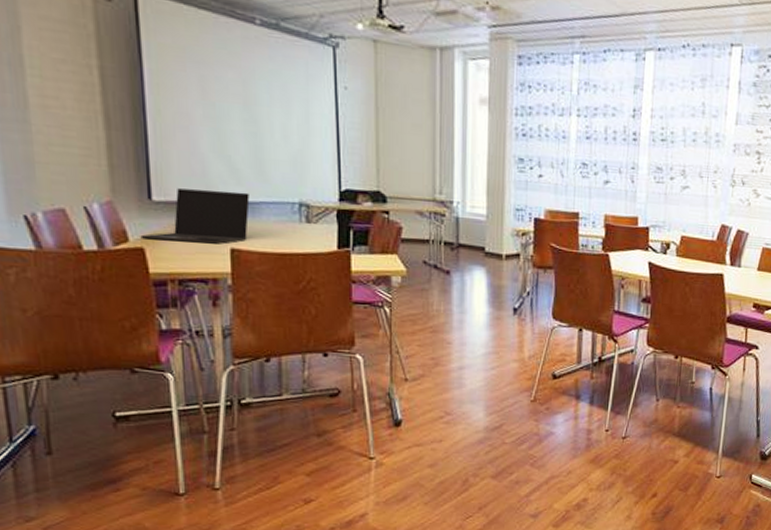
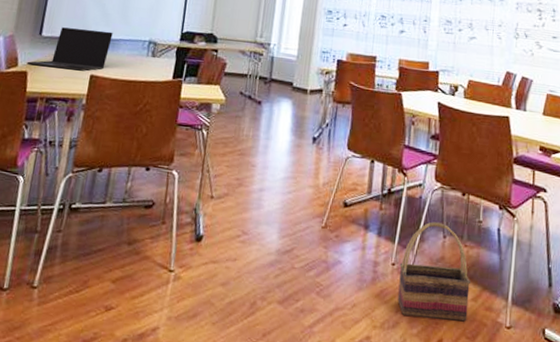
woven basket: none [612,386,684,477] -> present [397,221,471,322]

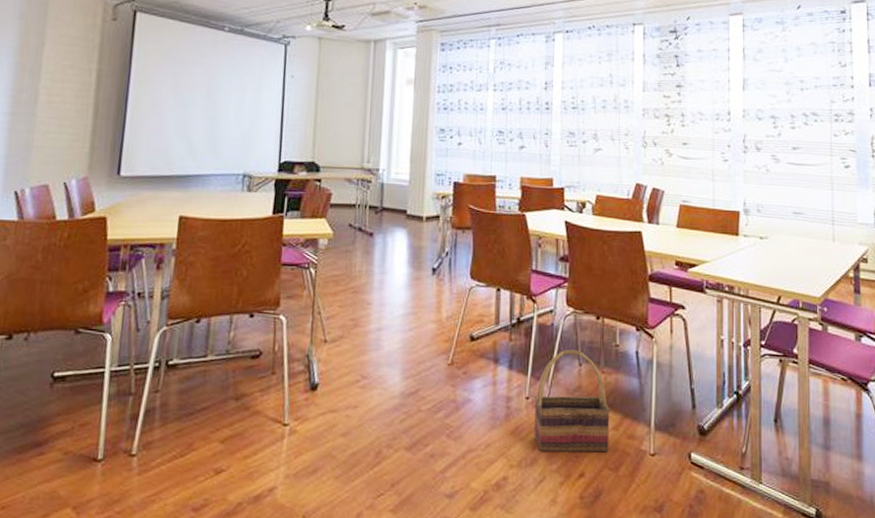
laptop: present [27,27,113,71] -> none [105,165,202,212]

